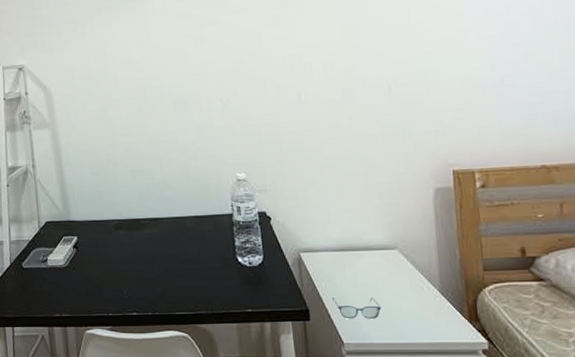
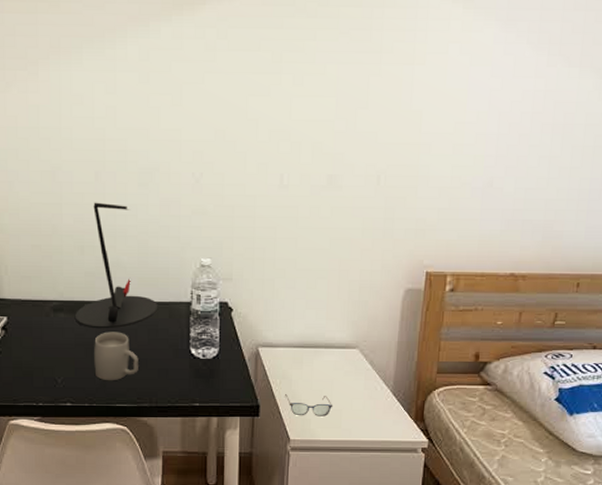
desk lamp: none [133,132,204,243] -> present [76,202,158,329]
mug: none [151,245,193,291] -> present [94,332,138,381]

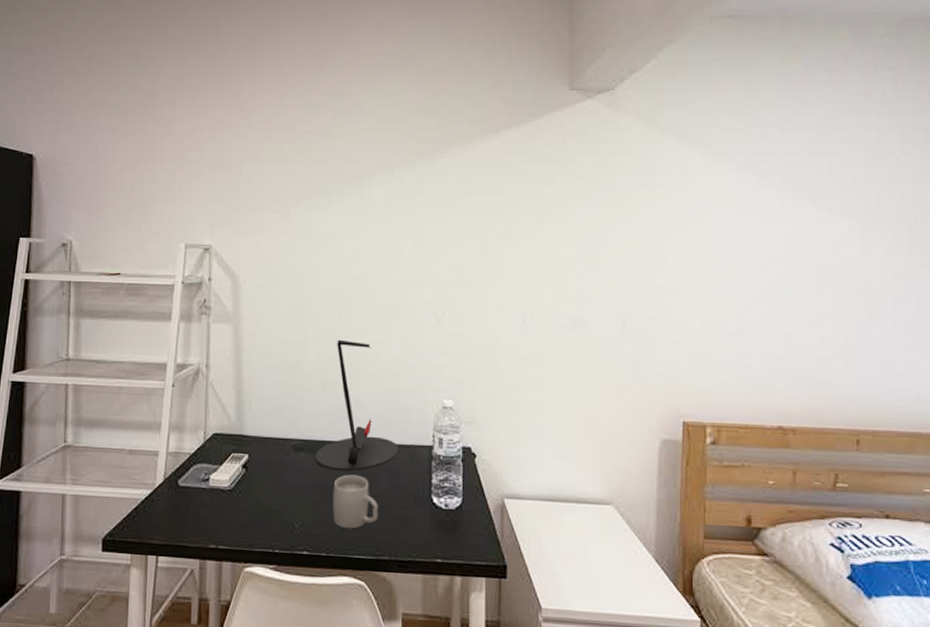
glasses: present [284,394,333,417] -> none [533,554,589,583]

